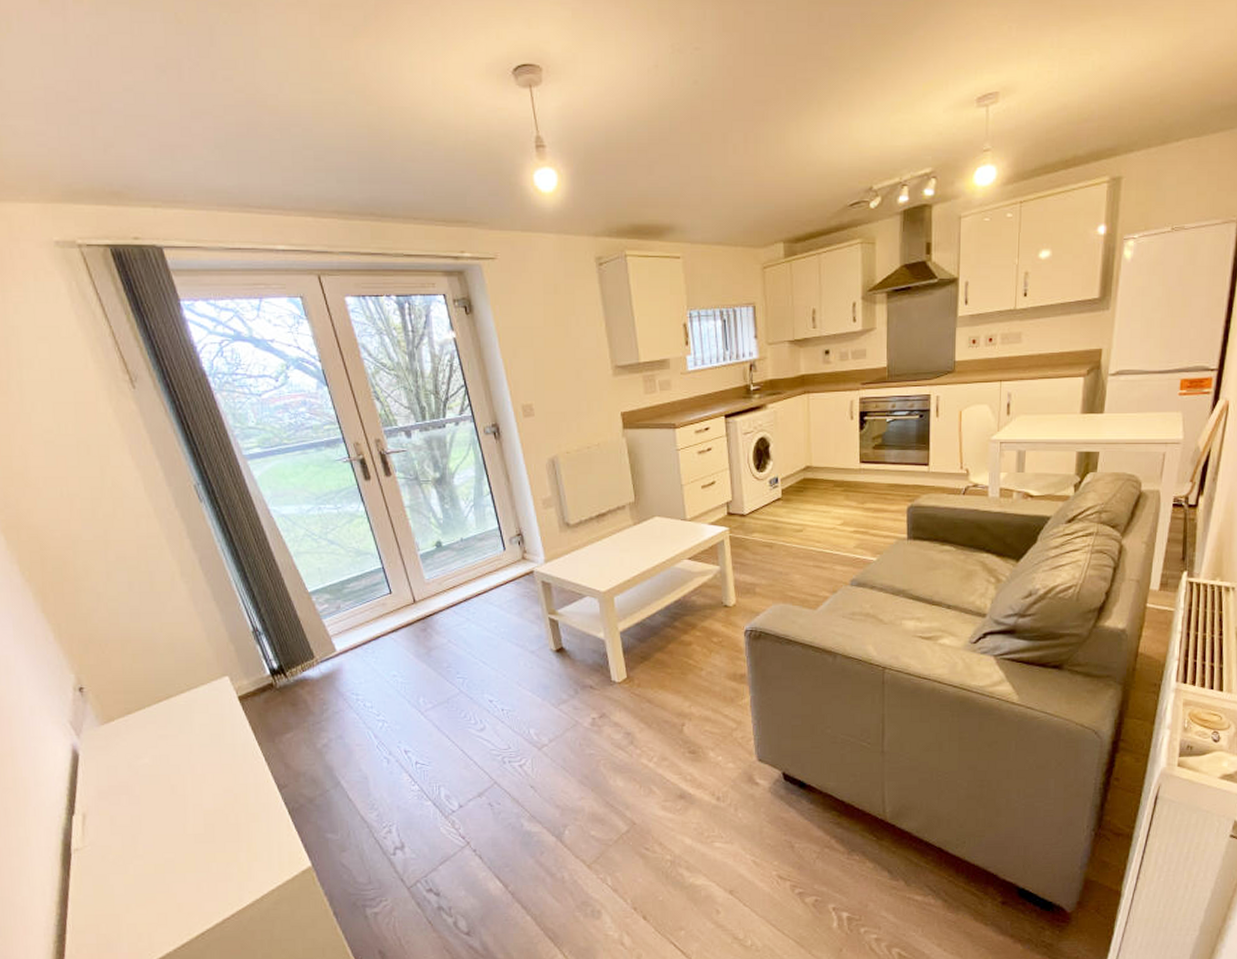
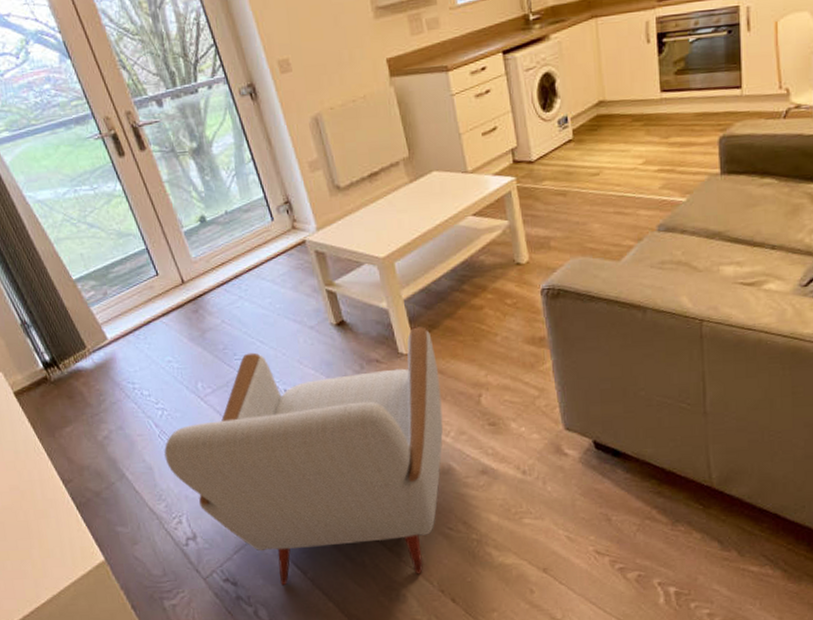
armchair: none [381,658,648,898] -> present [164,326,444,586]

